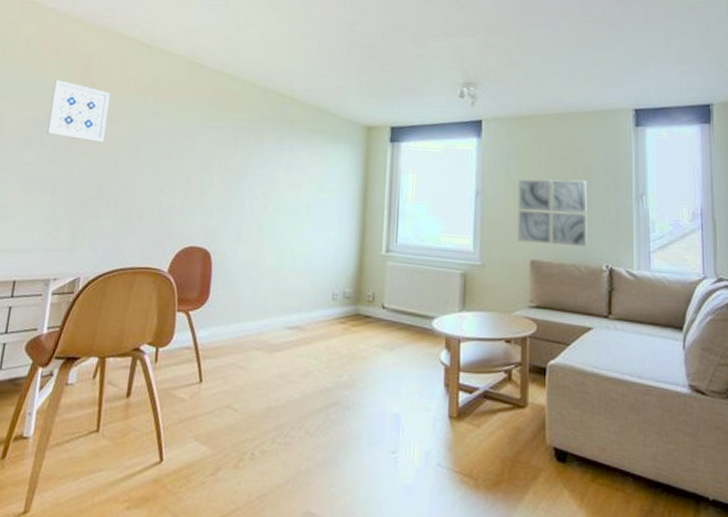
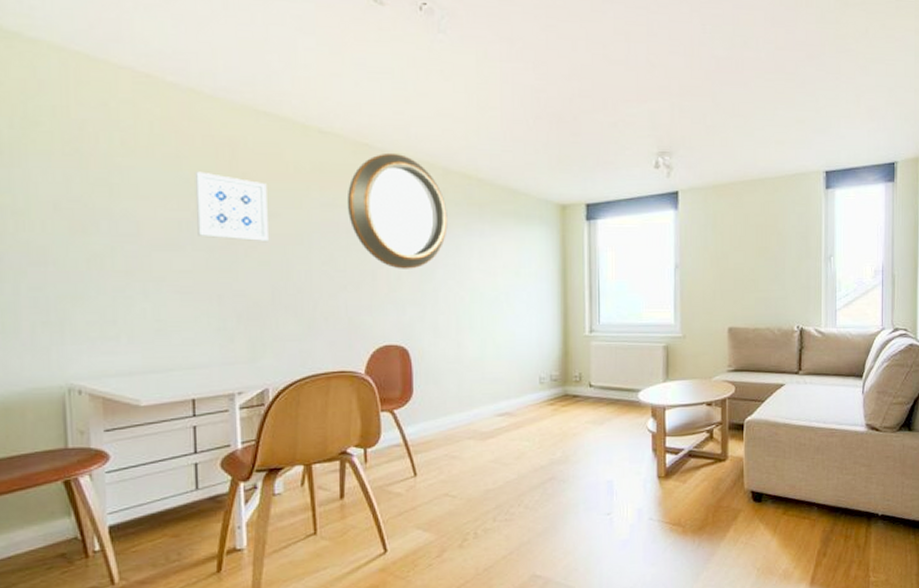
home mirror: none [174,71,262,177] -> present [346,152,448,269]
wall art: present [517,179,587,246] -> none [715,246,780,312]

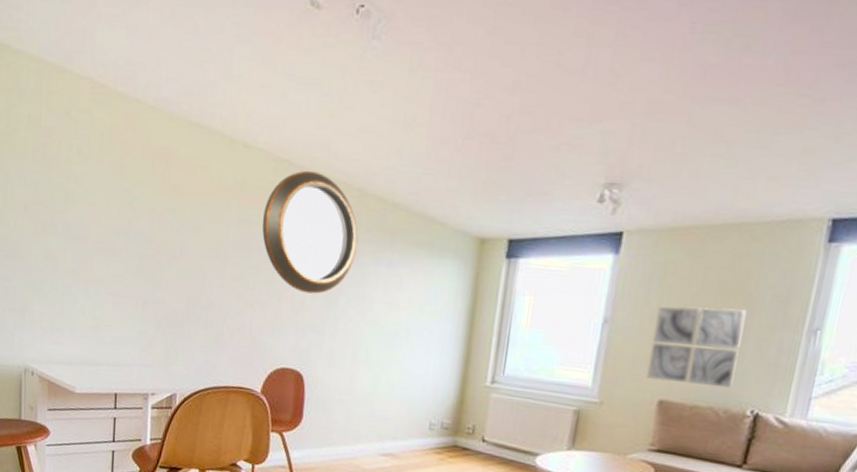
wall art: present [194,171,268,242] -> none [131,181,193,254]
wall art: none [715,246,780,312] -> present [646,306,747,387]

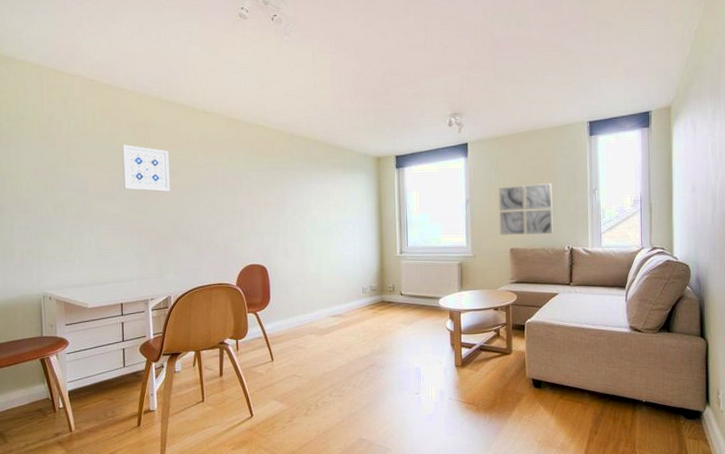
wall art: none [131,181,193,254] -> present [121,144,170,192]
home mirror: present [262,170,358,294] -> none [222,124,294,209]

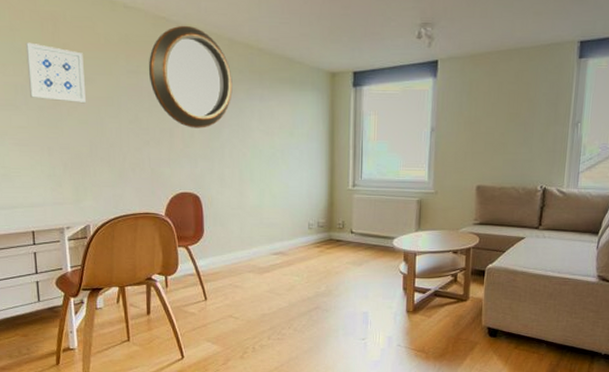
home mirror: none [222,124,294,209] -> present [148,25,233,128]
wall art: present [498,183,553,236] -> none [466,112,530,171]

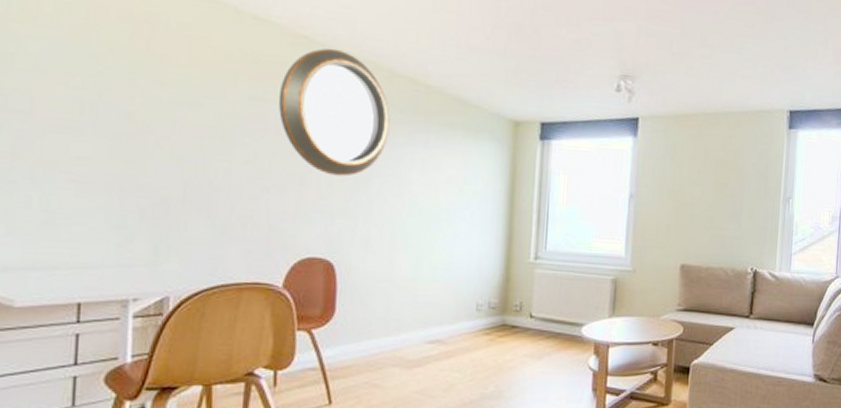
wall art: present [25,42,86,104] -> none [102,48,189,134]

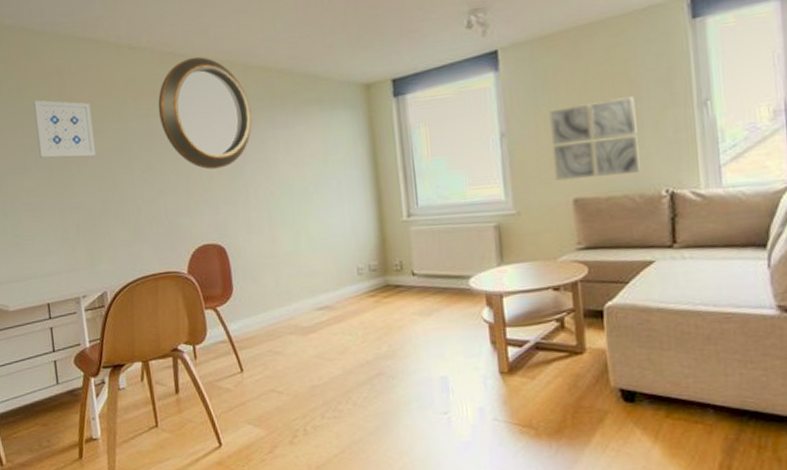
wall art: none [102,48,189,134] -> present [33,100,96,158]
wall art: none [669,181,739,249] -> present [549,97,641,181]

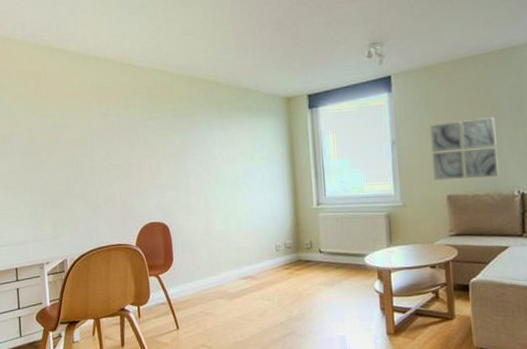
wall art: present [33,100,96,158] -> none [12,98,63,147]
home mirror: present [158,57,252,170] -> none [117,69,194,161]

